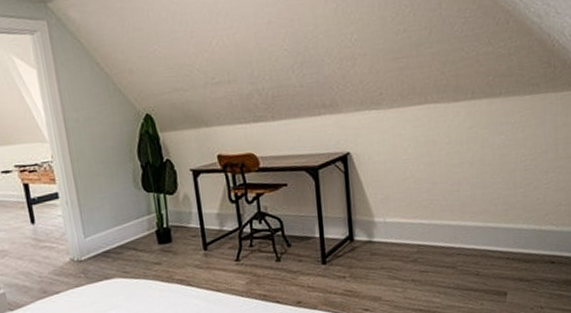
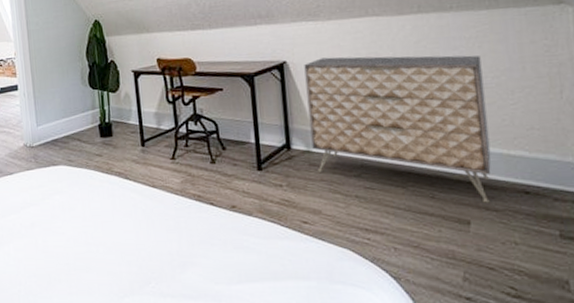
dresser: none [367,139,527,275] -> present [304,55,491,203]

